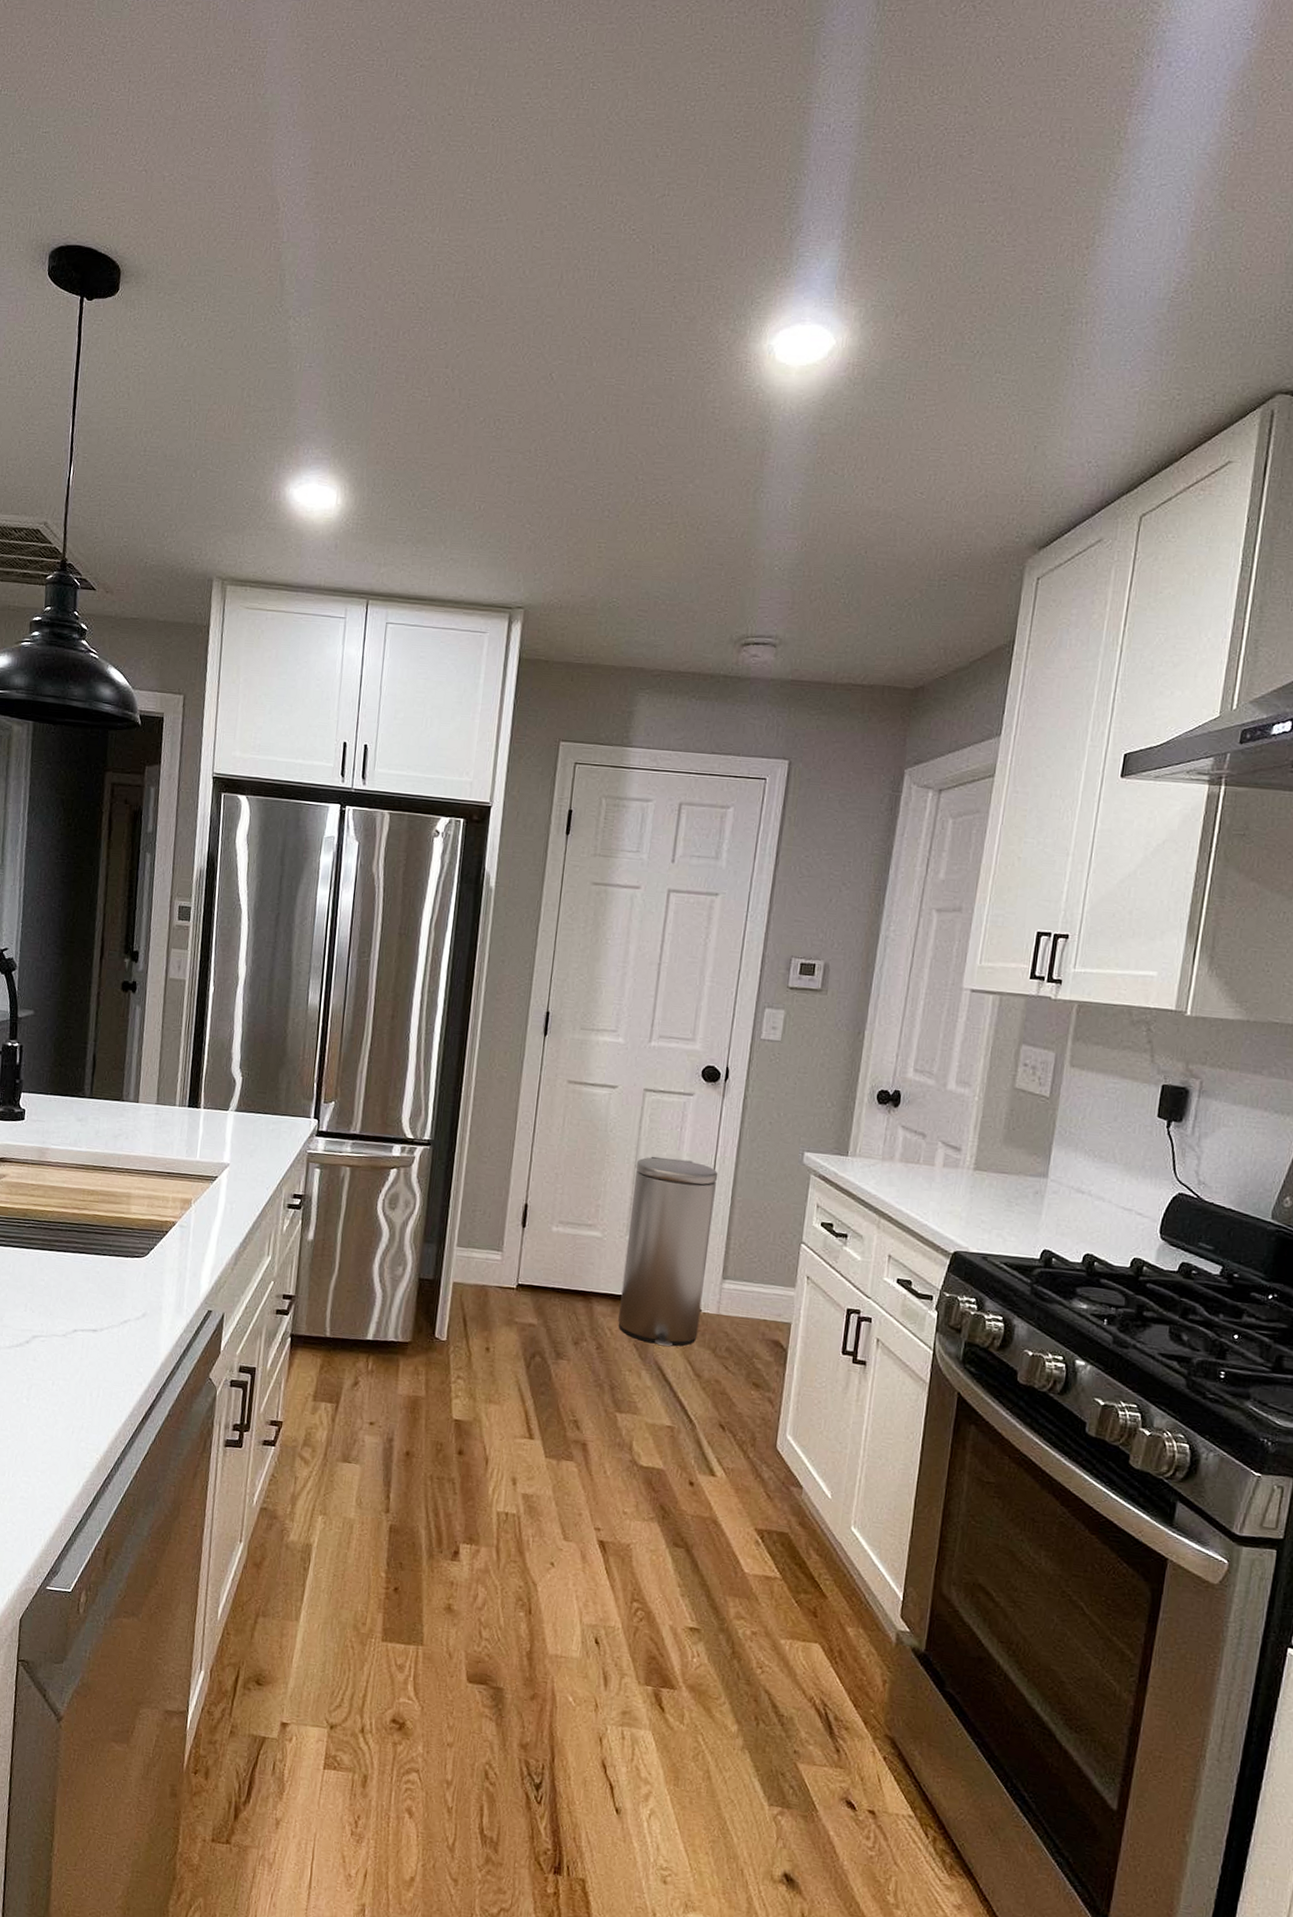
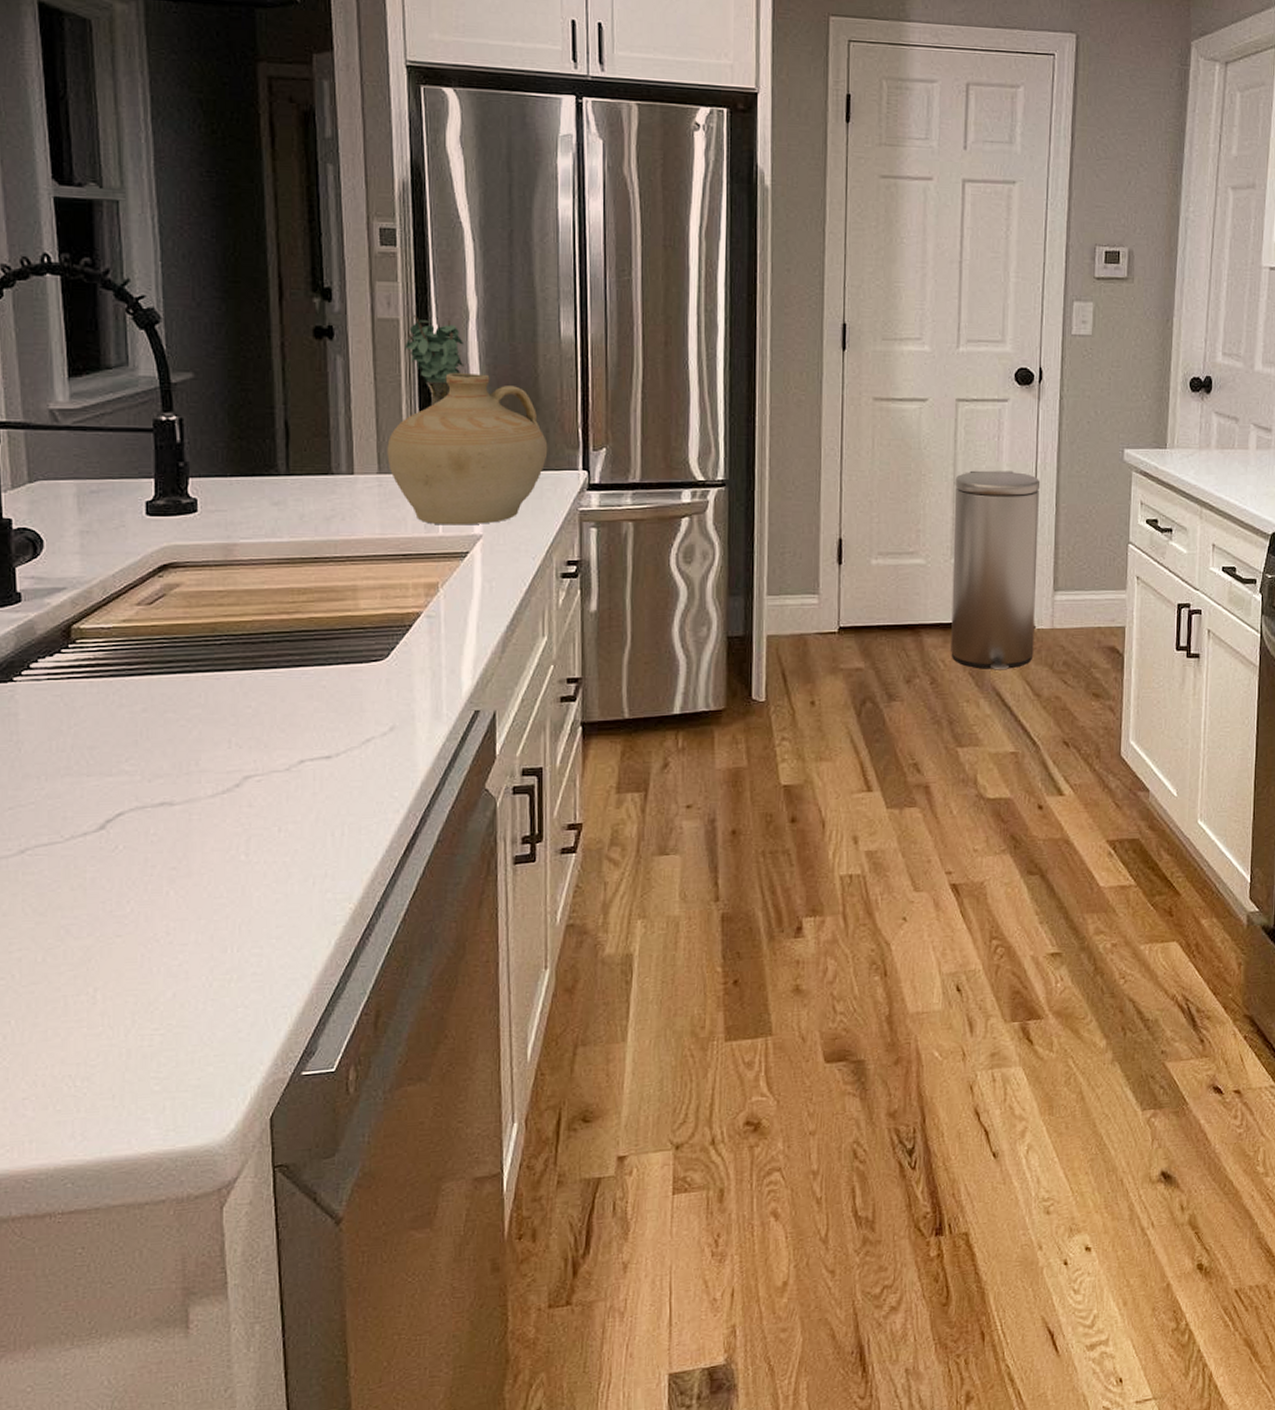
ceramic jug: none [164,1026,289,1155] -> present [387,372,548,525]
vase: none [187,977,232,1054] -> present [404,314,465,407]

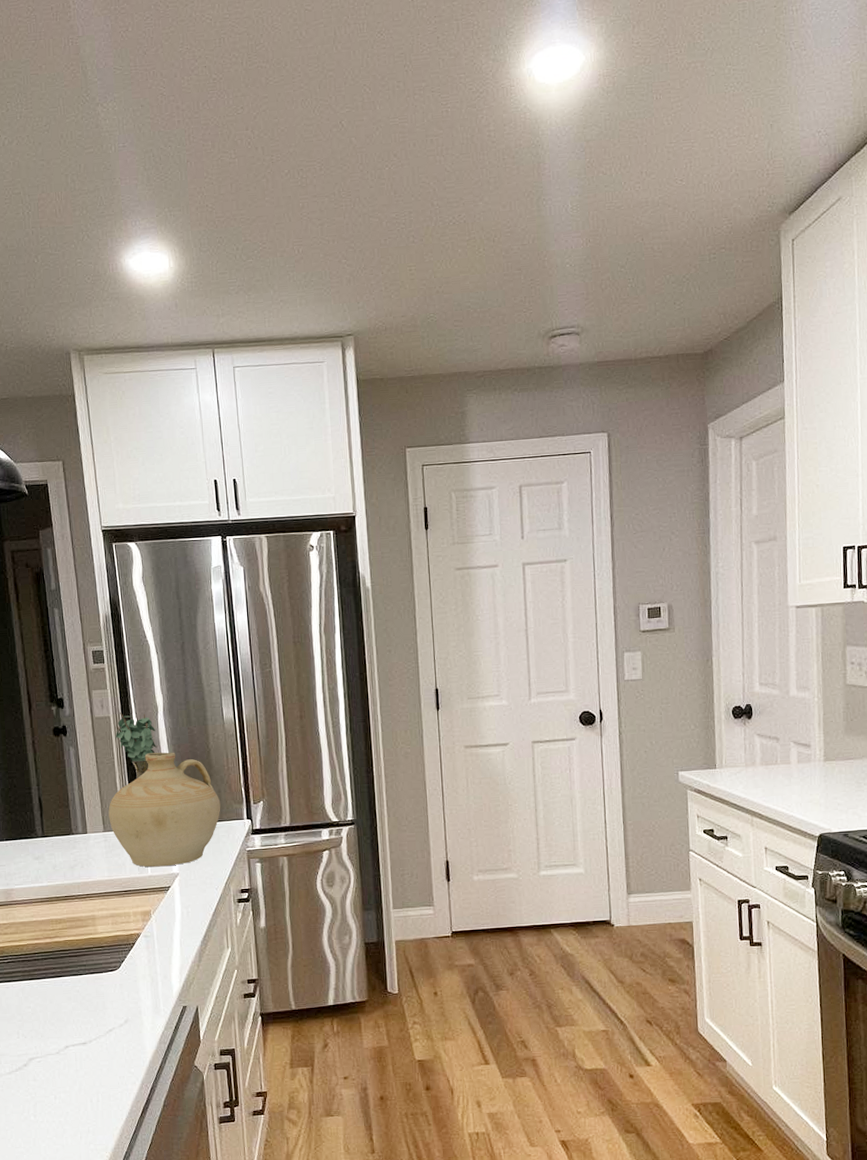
pedal bin: present [951,470,1041,670] -> none [536,797,615,963]

